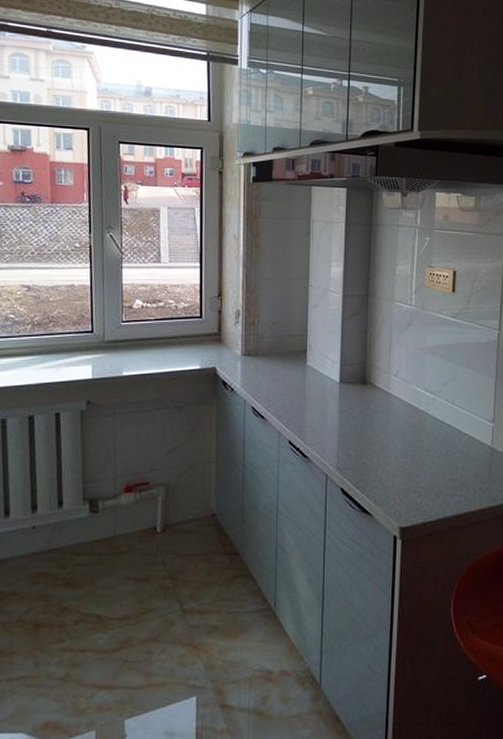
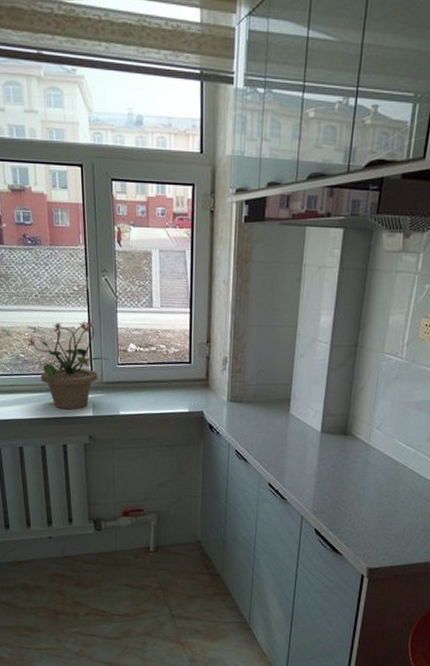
potted plant: none [19,275,112,373] -> present [27,319,109,410]

